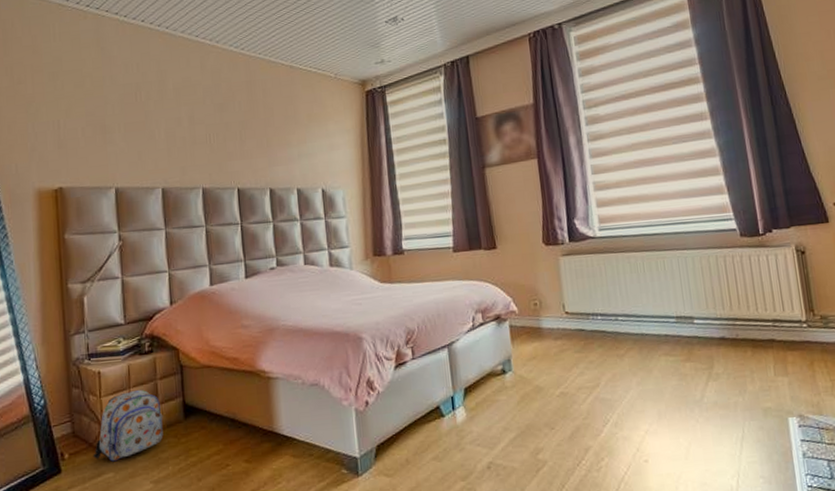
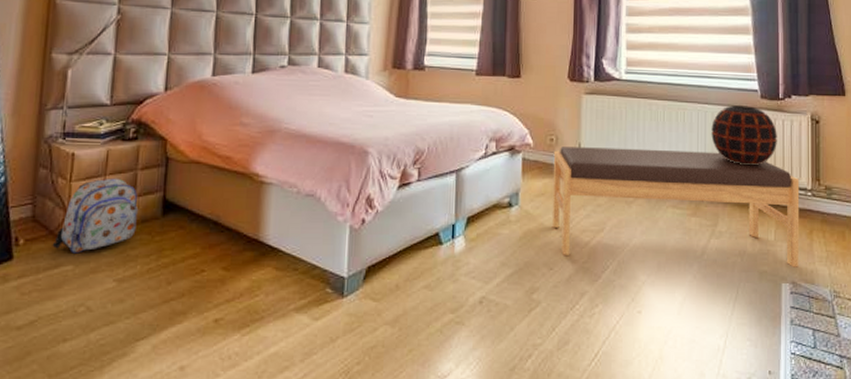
bench: none [539,295,804,414] -> present [551,147,800,267]
decorative vase: none [693,245,764,305] -> present [711,105,777,166]

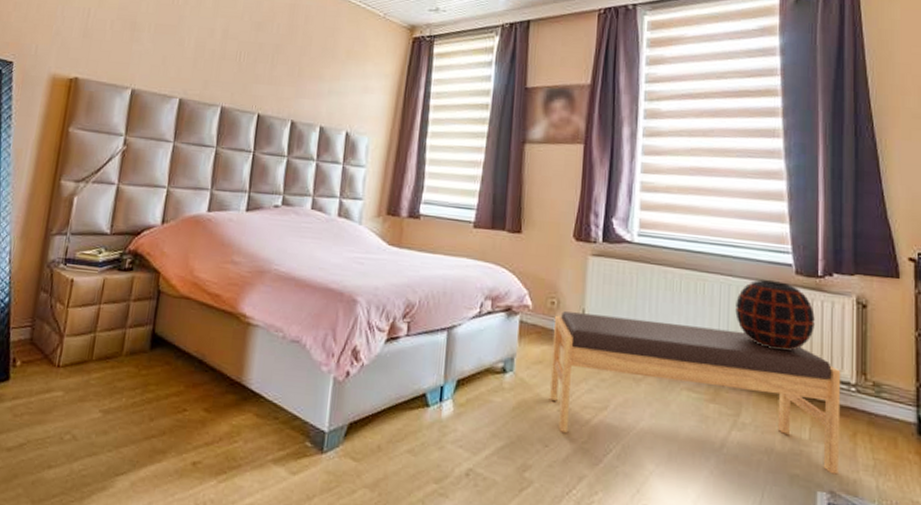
backpack: present [52,178,139,254] -> none [45,307,129,380]

